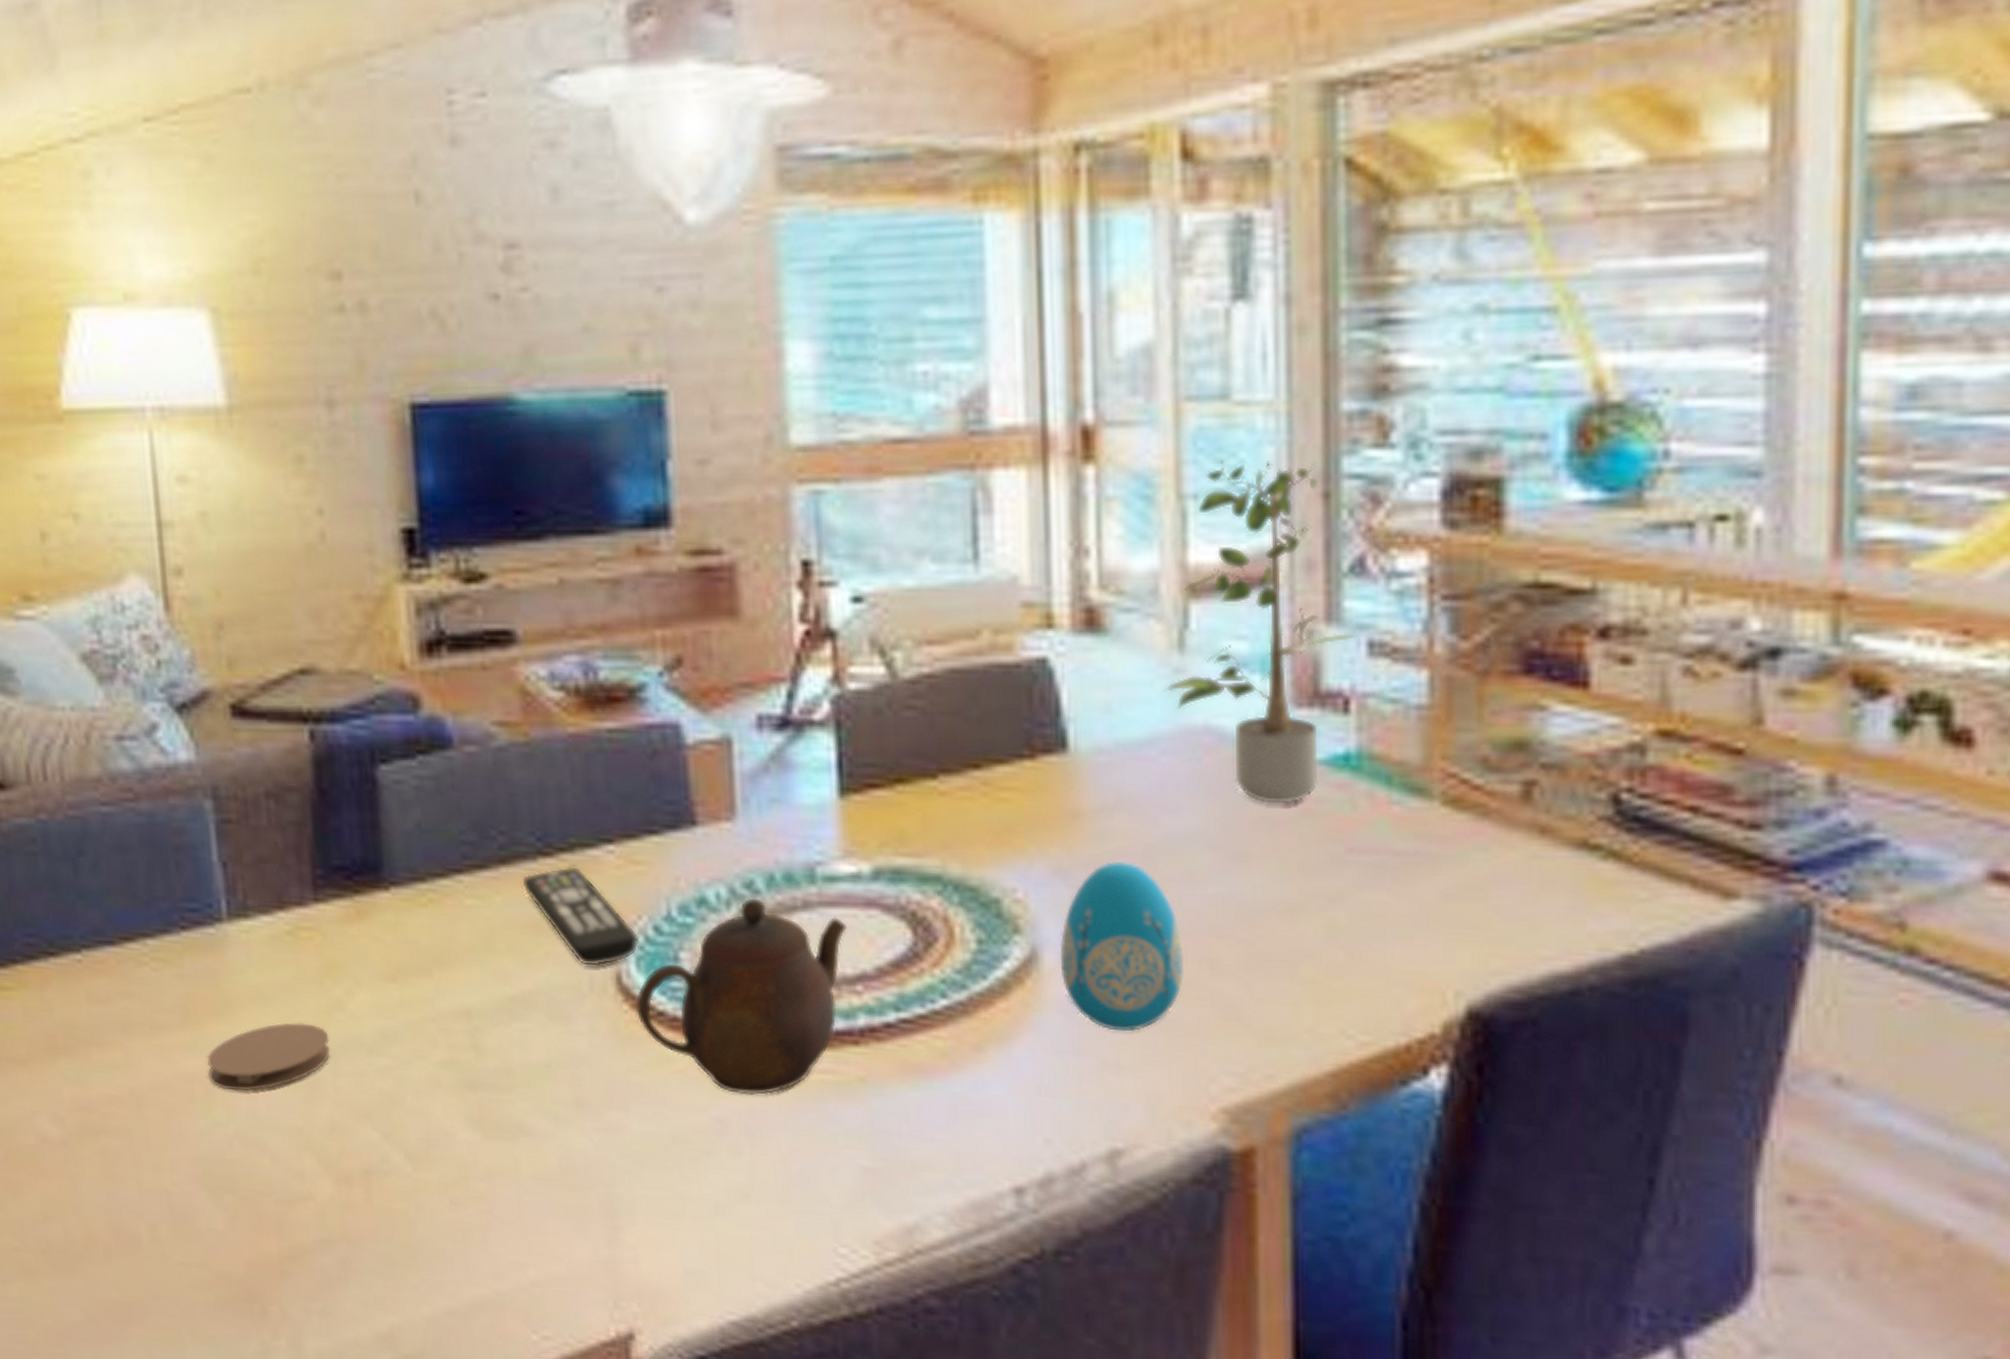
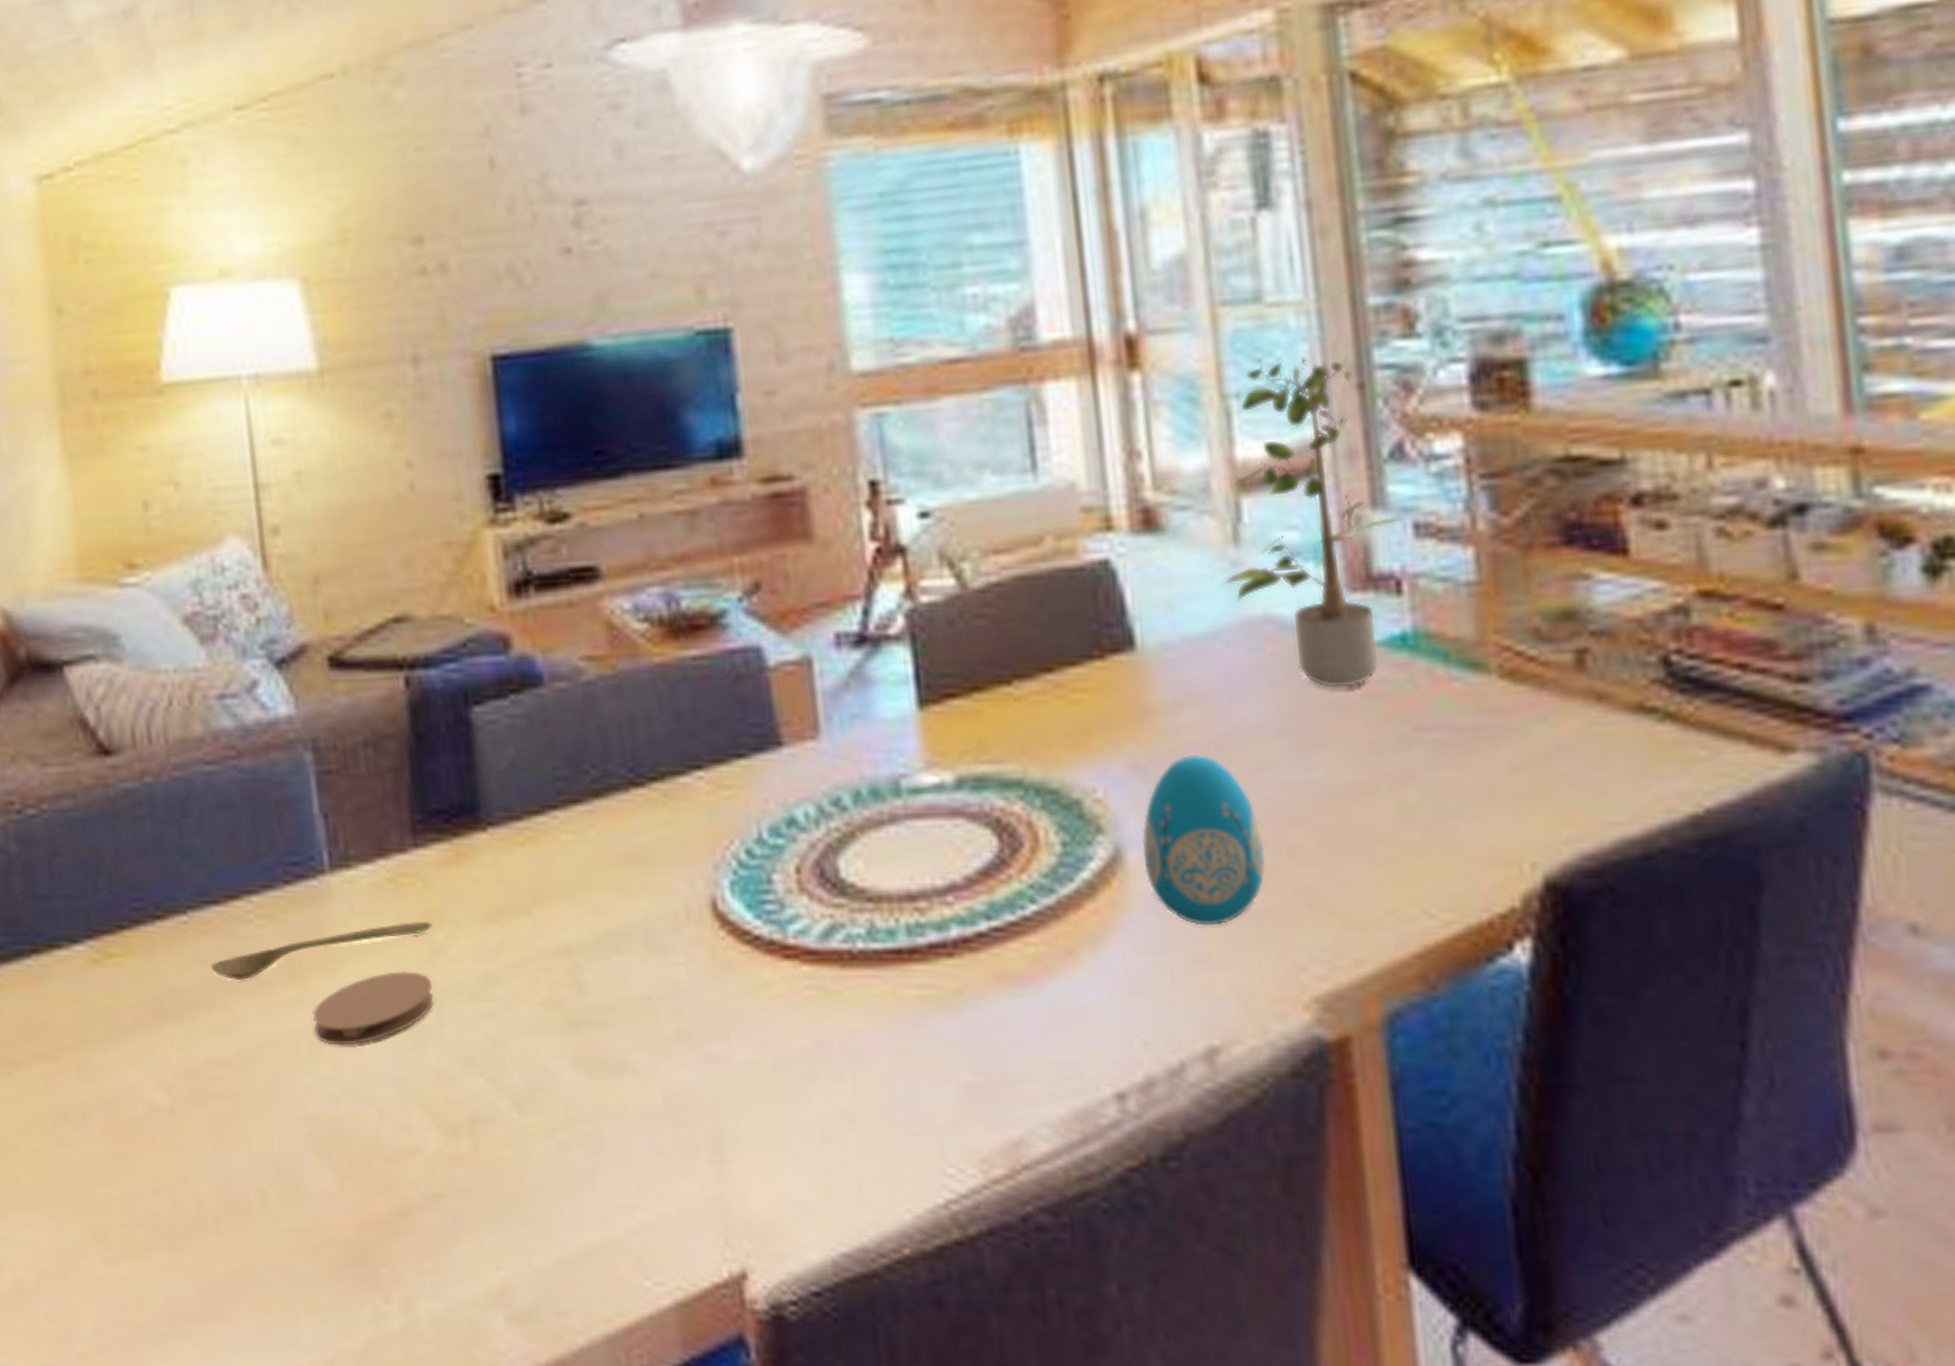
spoon: none [105,974,331,1022] -> present [211,920,433,981]
remote control: present [522,865,640,968] -> none [616,794,733,896]
teapot: present [636,898,847,1096] -> none [732,815,934,1016]

